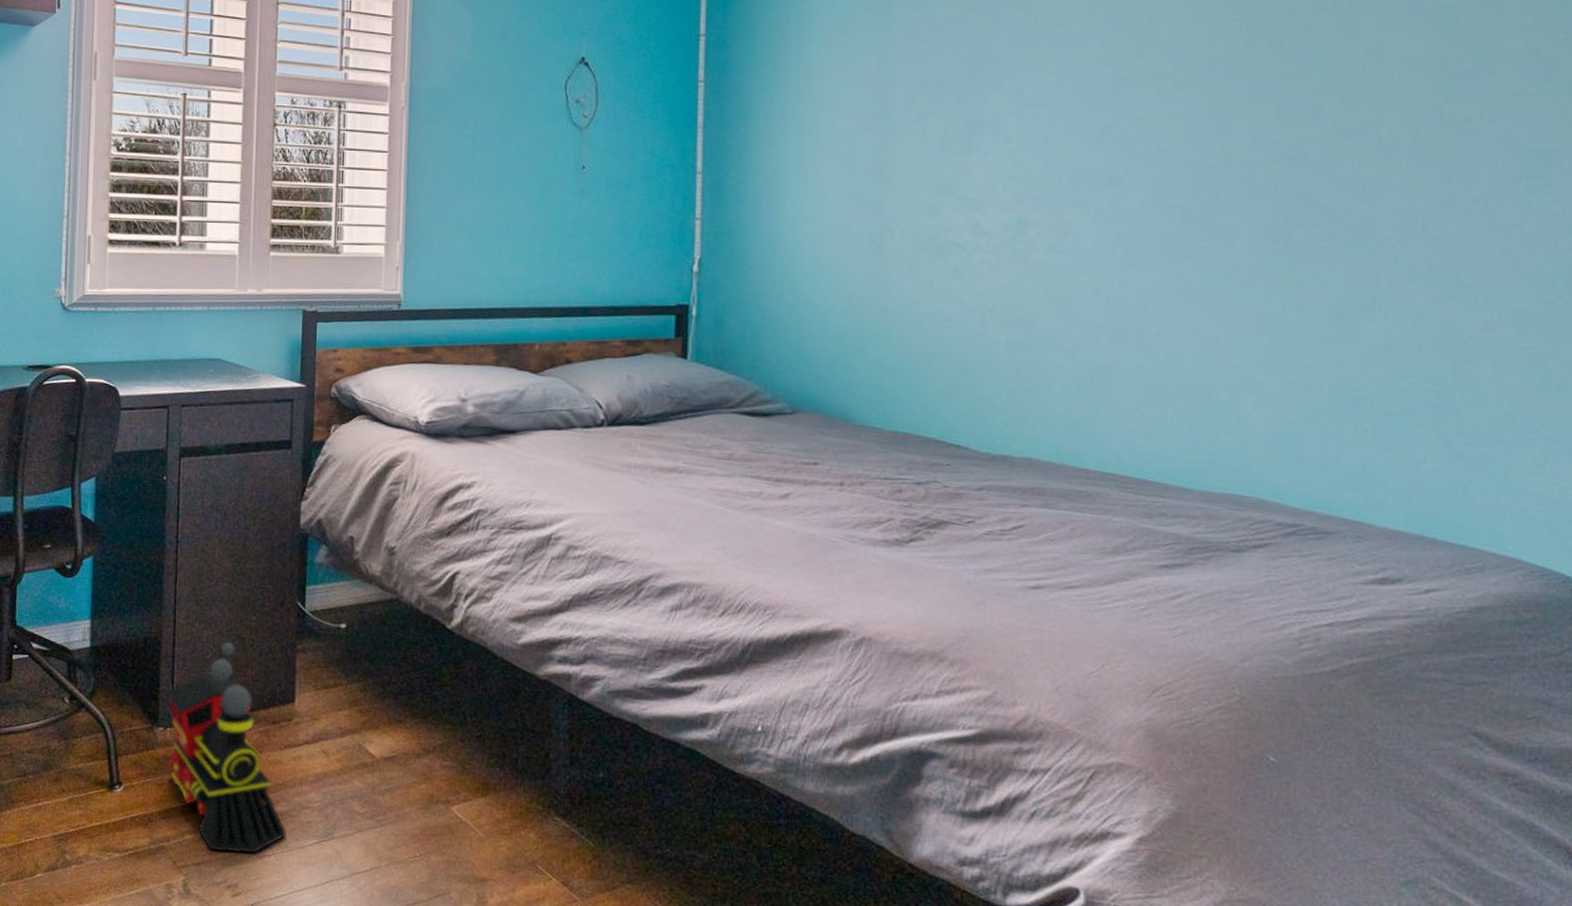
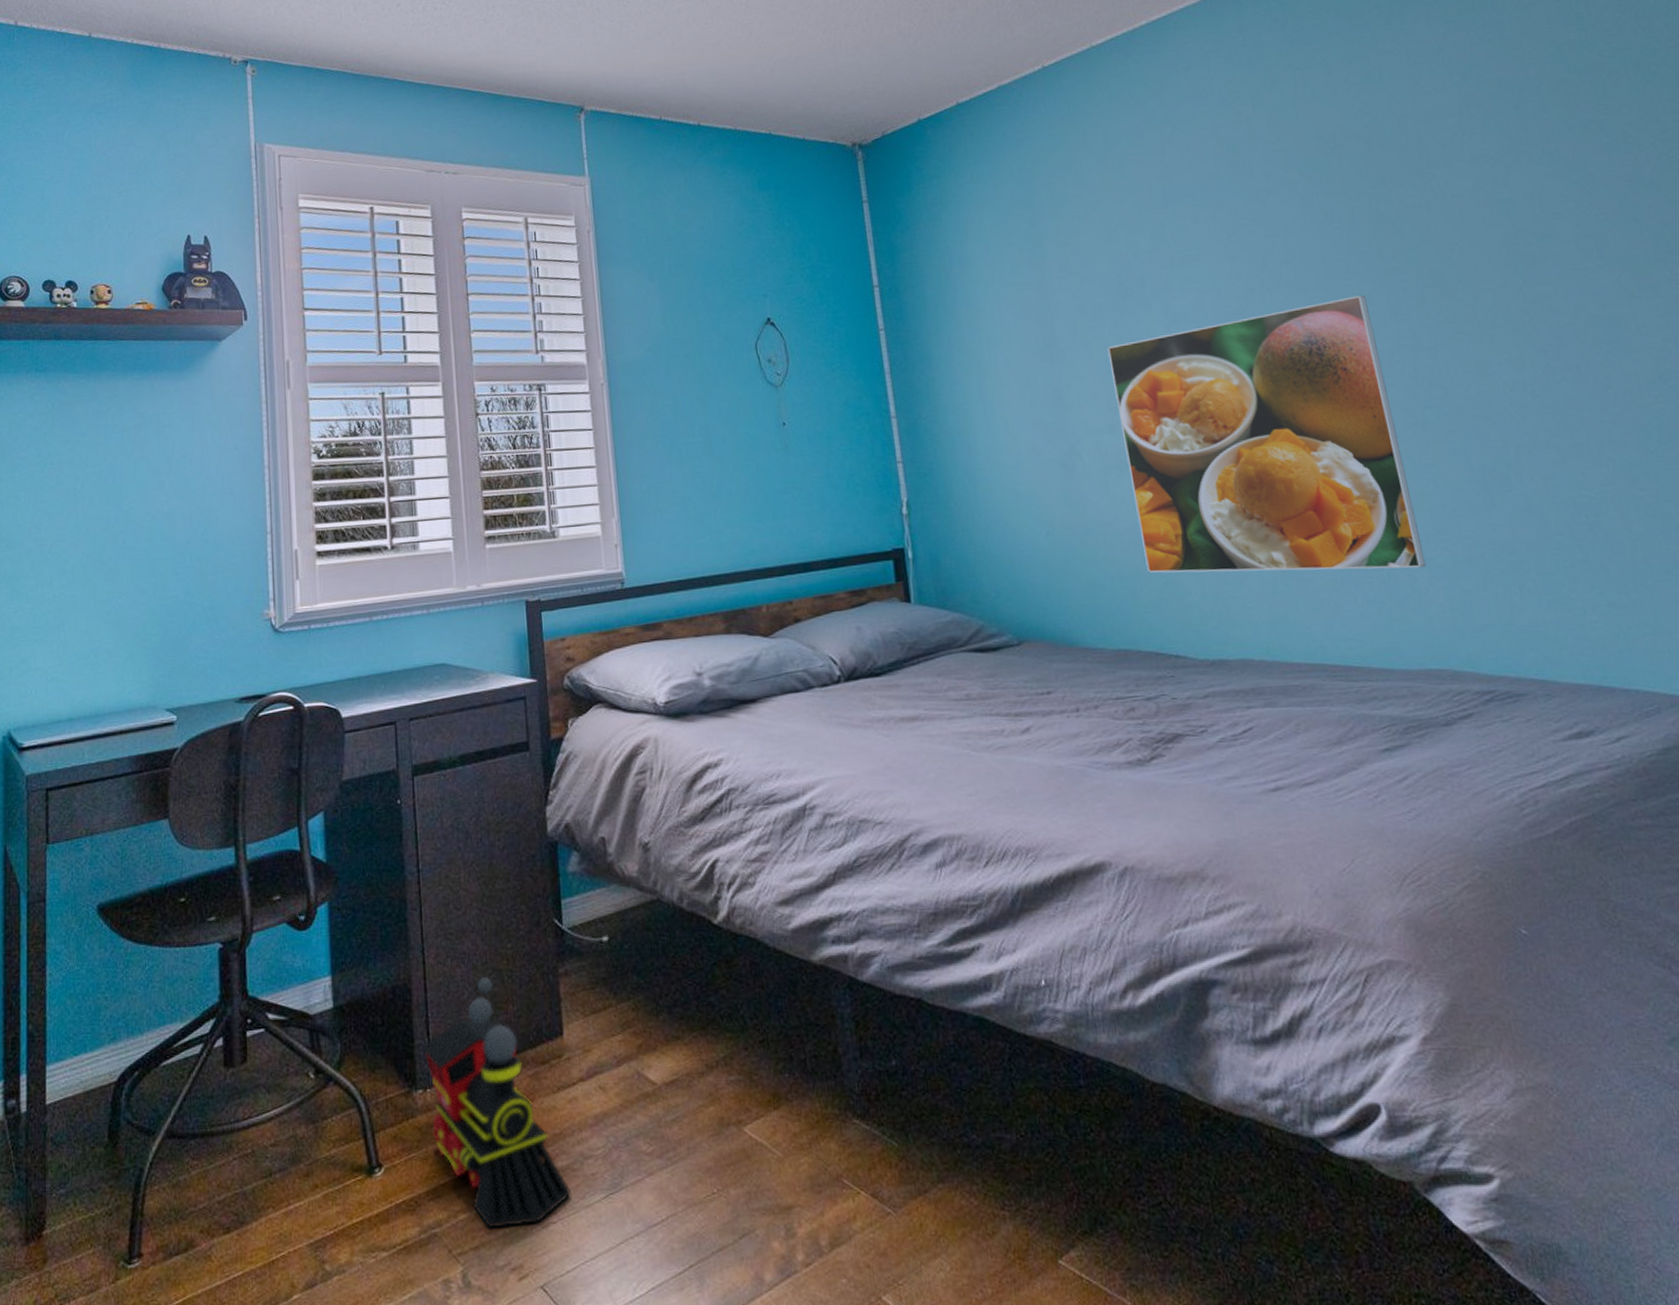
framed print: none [942,97,1254,392] -> present [1107,295,1426,573]

